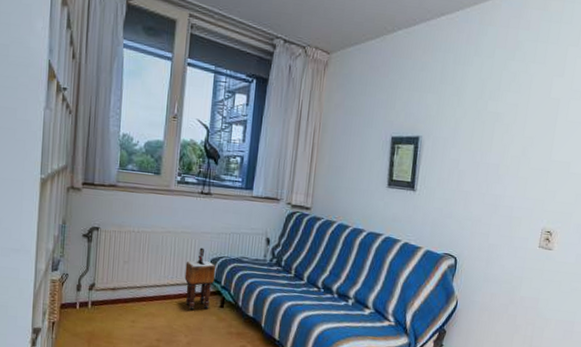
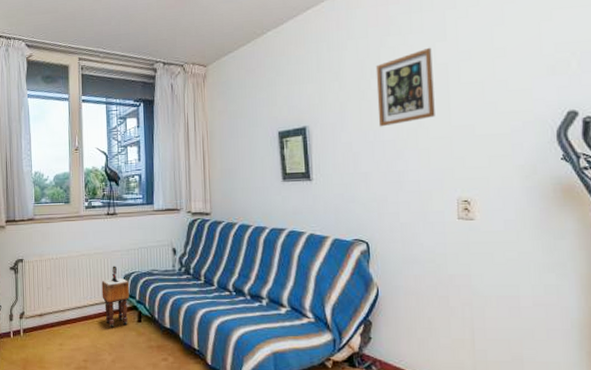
picture frame: none [487,80,549,150] -> present [375,47,435,127]

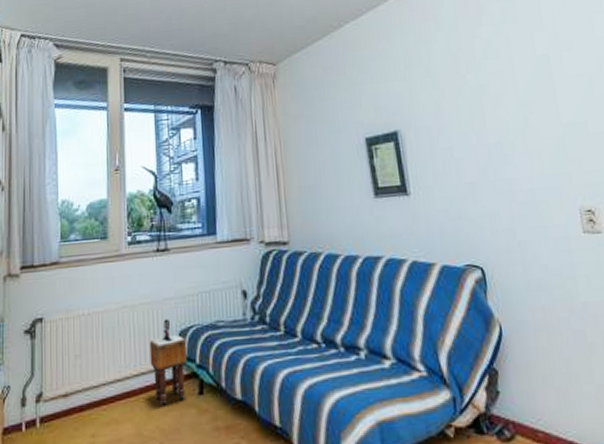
picture frame: present [375,47,435,127] -> none [470,37,543,129]

